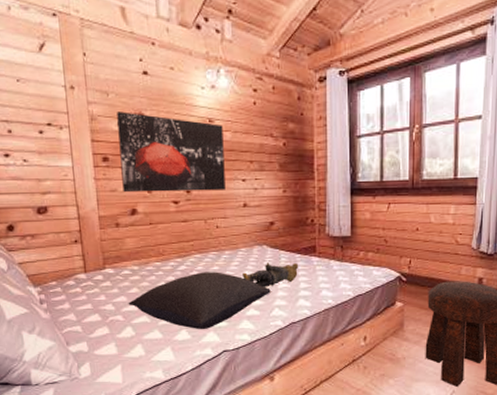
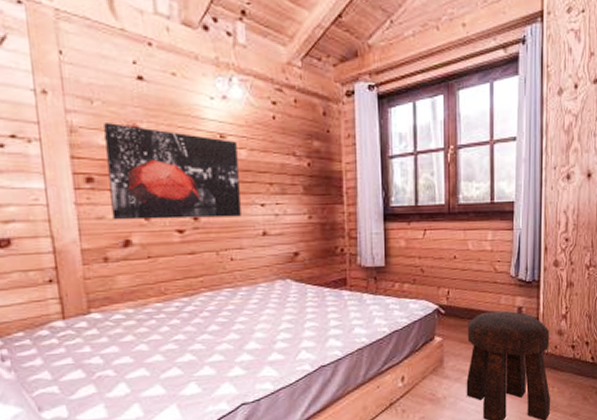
pillow: present [128,272,271,329] -> none [121,311,296,381]
teddy bear: present [242,263,299,287] -> none [263,298,328,328]

